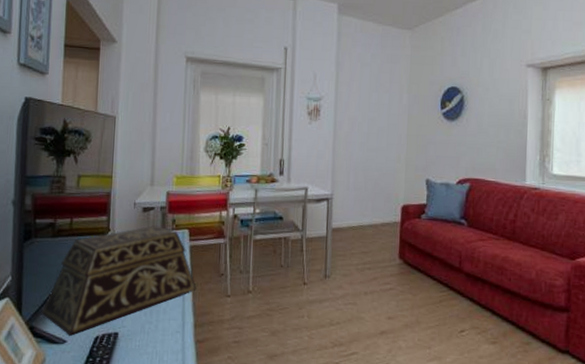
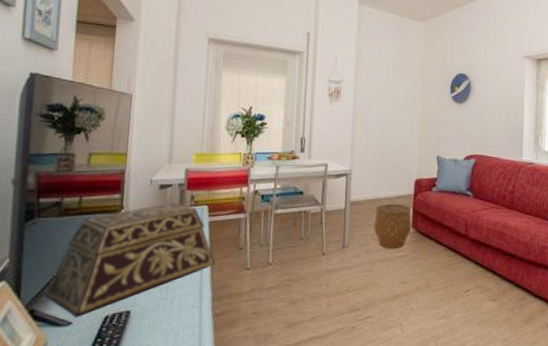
basket: none [357,231,399,281] -> present [374,203,412,249]

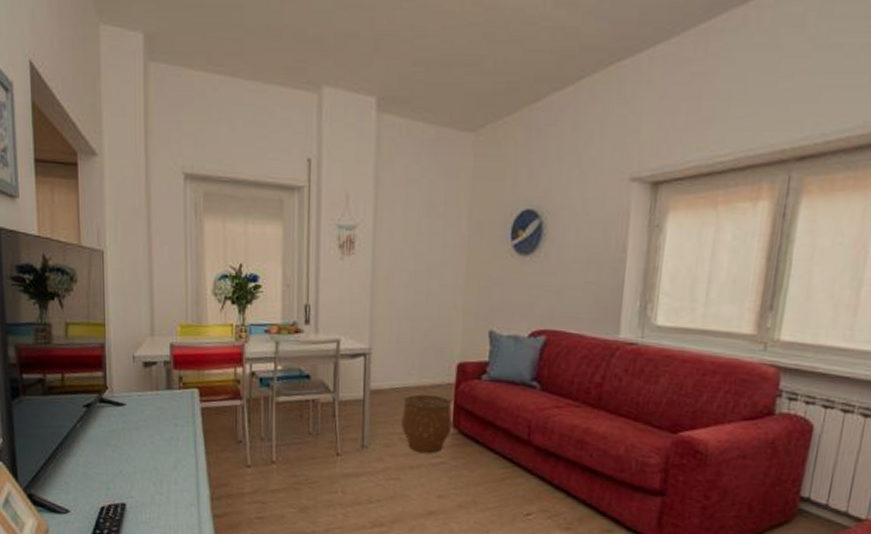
decorative box: present [44,202,215,317] -> none [40,383,211,505]

